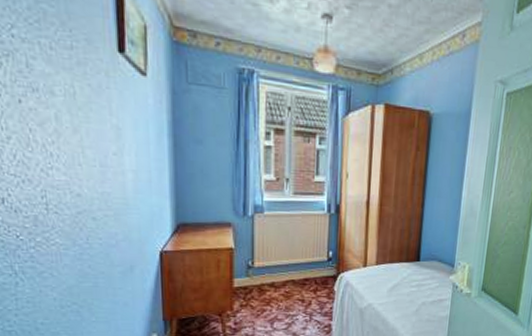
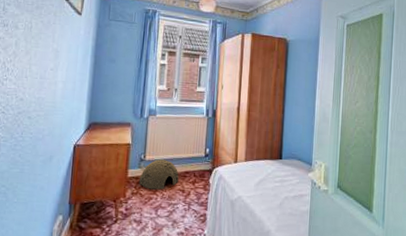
woven basket: none [248,266,297,300] -> present [138,159,179,190]

